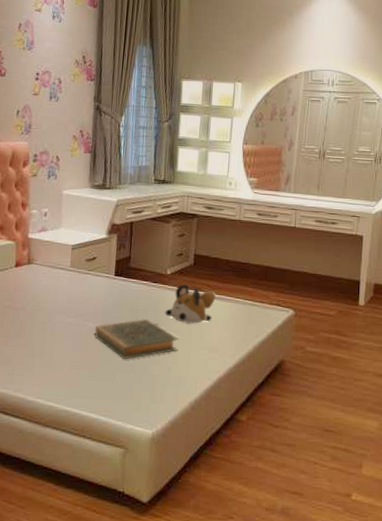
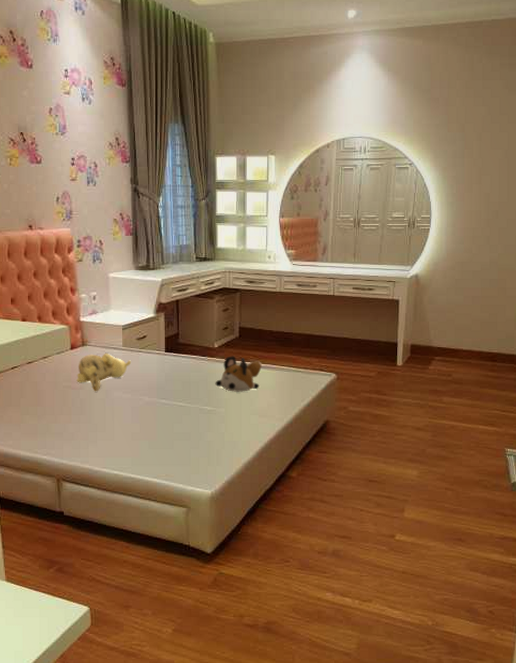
teddy bear: none [18,272,79,314] -> present [77,353,132,392]
hardback book: present [94,318,179,360] -> none [150,390,230,429]

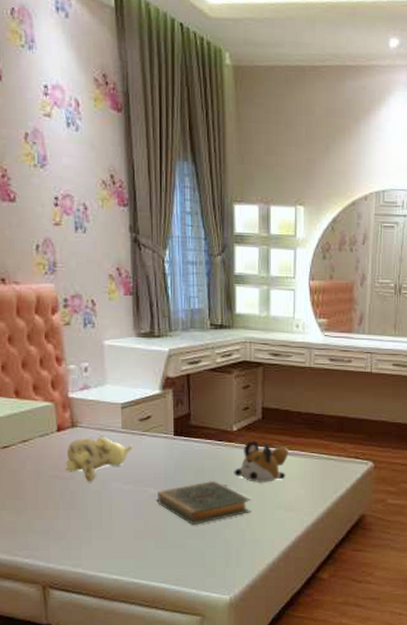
hardback book: none [150,390,230,429] -> present [156,480,251,526]

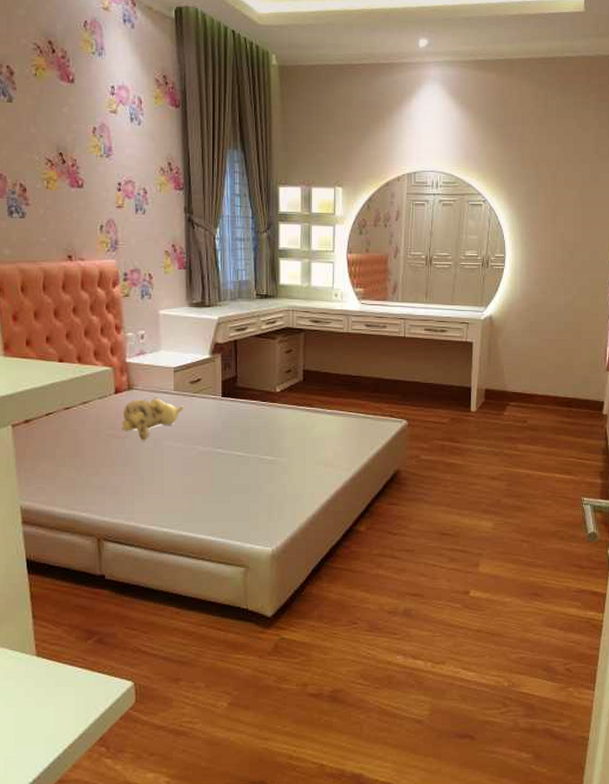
hardback book: present [156,480,251,526] -> none [205,438,293,481]
plush toy: present [234,440,288,482] -> none [277,401,328,440]

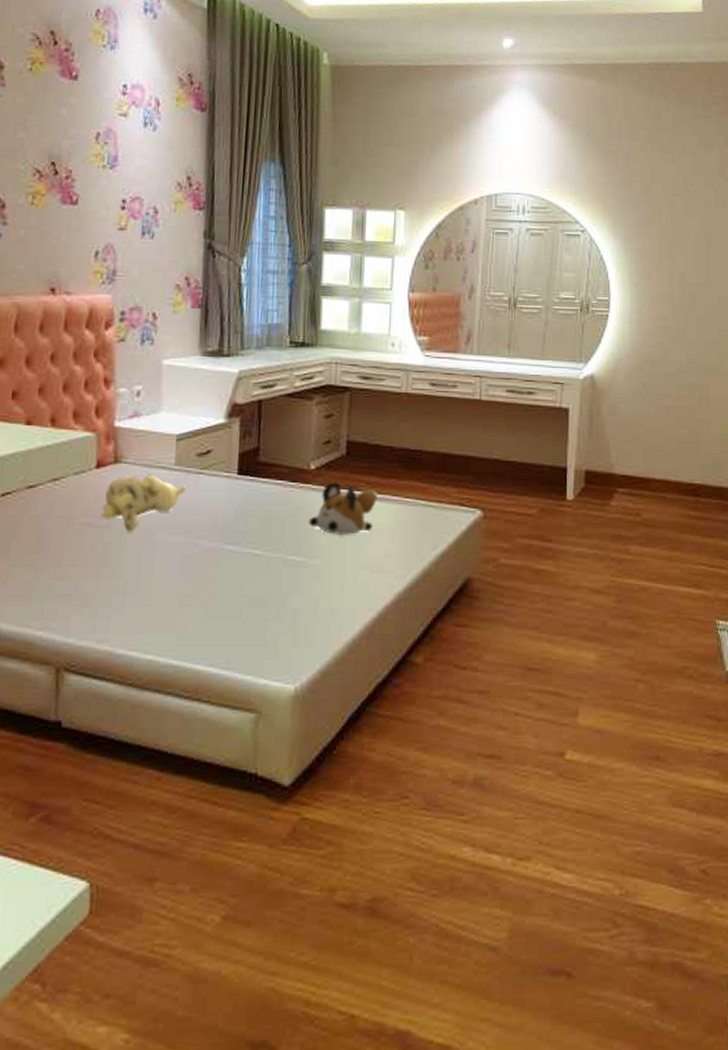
plush toy: none [277,401,328,440] -> present [308,482,377,535]

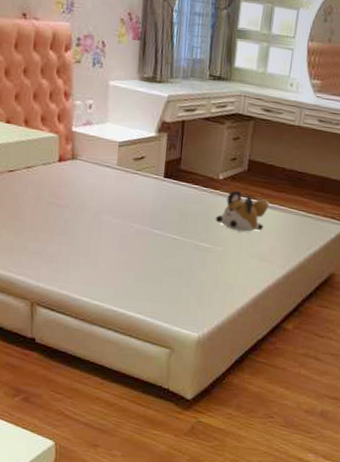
teddy bear: present [101,474,187,532] -> none [62,169,126,213]

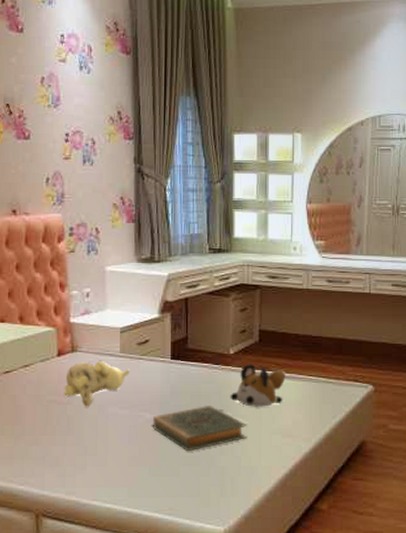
teddy bear: none [62,169,126,213] -> present [64,360,131,407]
hardback book: none [141,223,229,264] -> present [152,404,248,452]

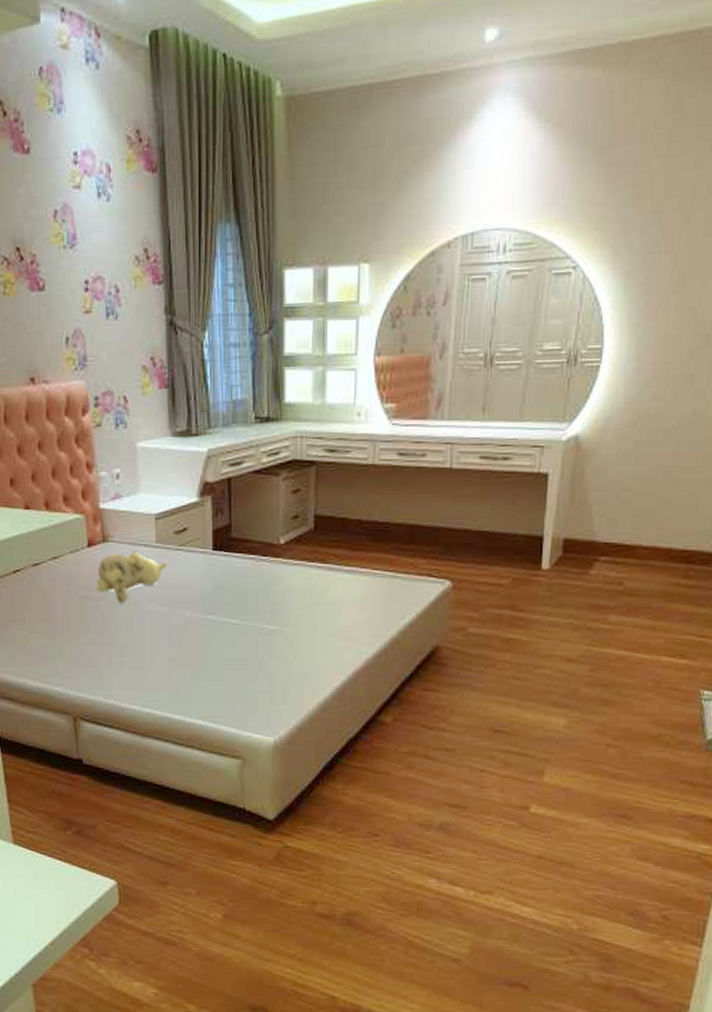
hardback book: present [152,404,248,452] -> none [193,602,301,655]
plush toy: present [230,364,286,407] -> none [280,555,346,605]

